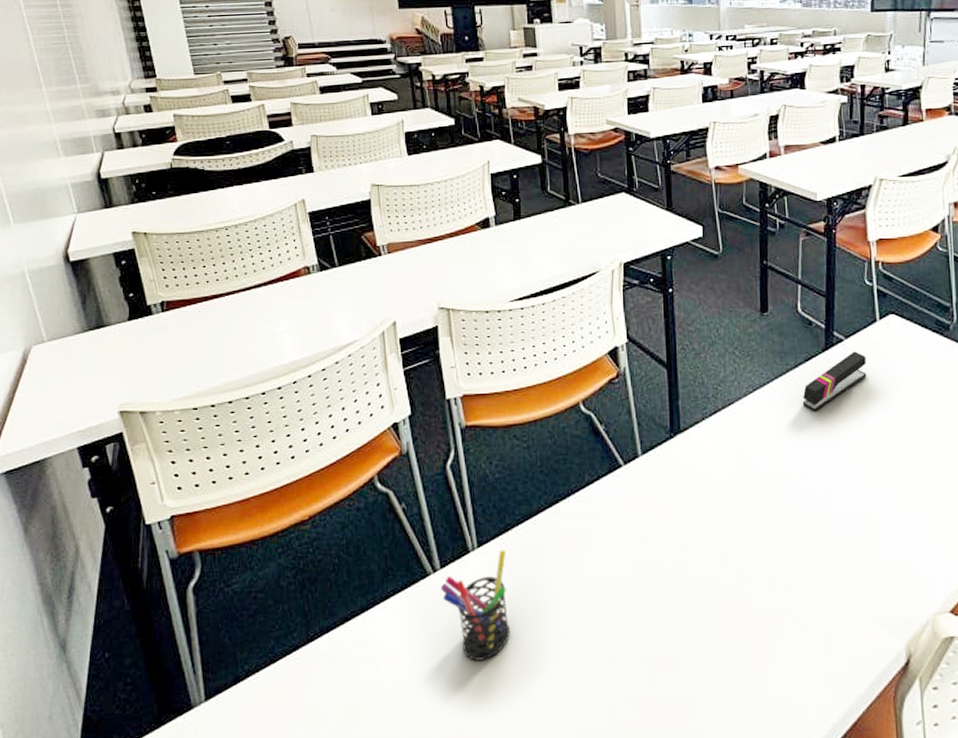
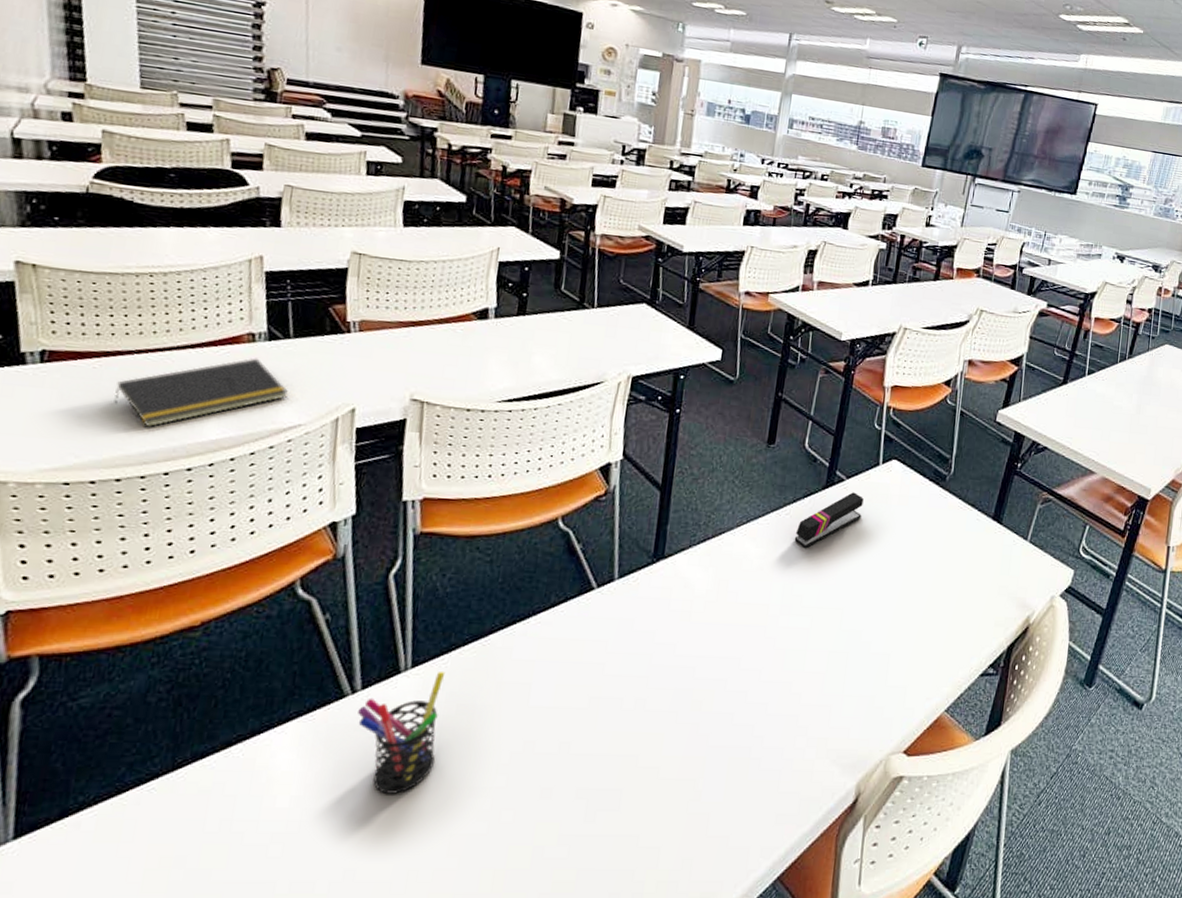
notepad: none [217,287,342,357] -> present [114,358,288,428]

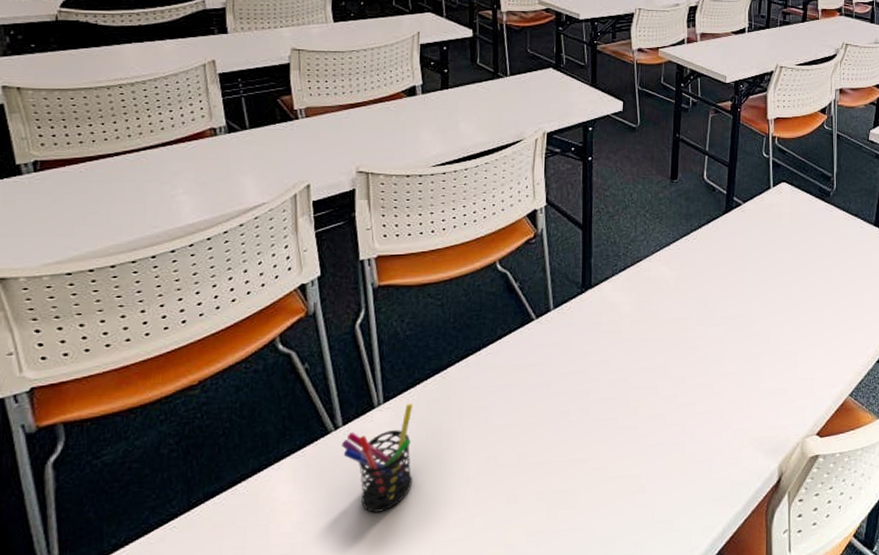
notepad: present [114,358,288,428] -> none [101,149,250,219]
stapler: present [794,492,864,549] -> none [703,214,760,267]

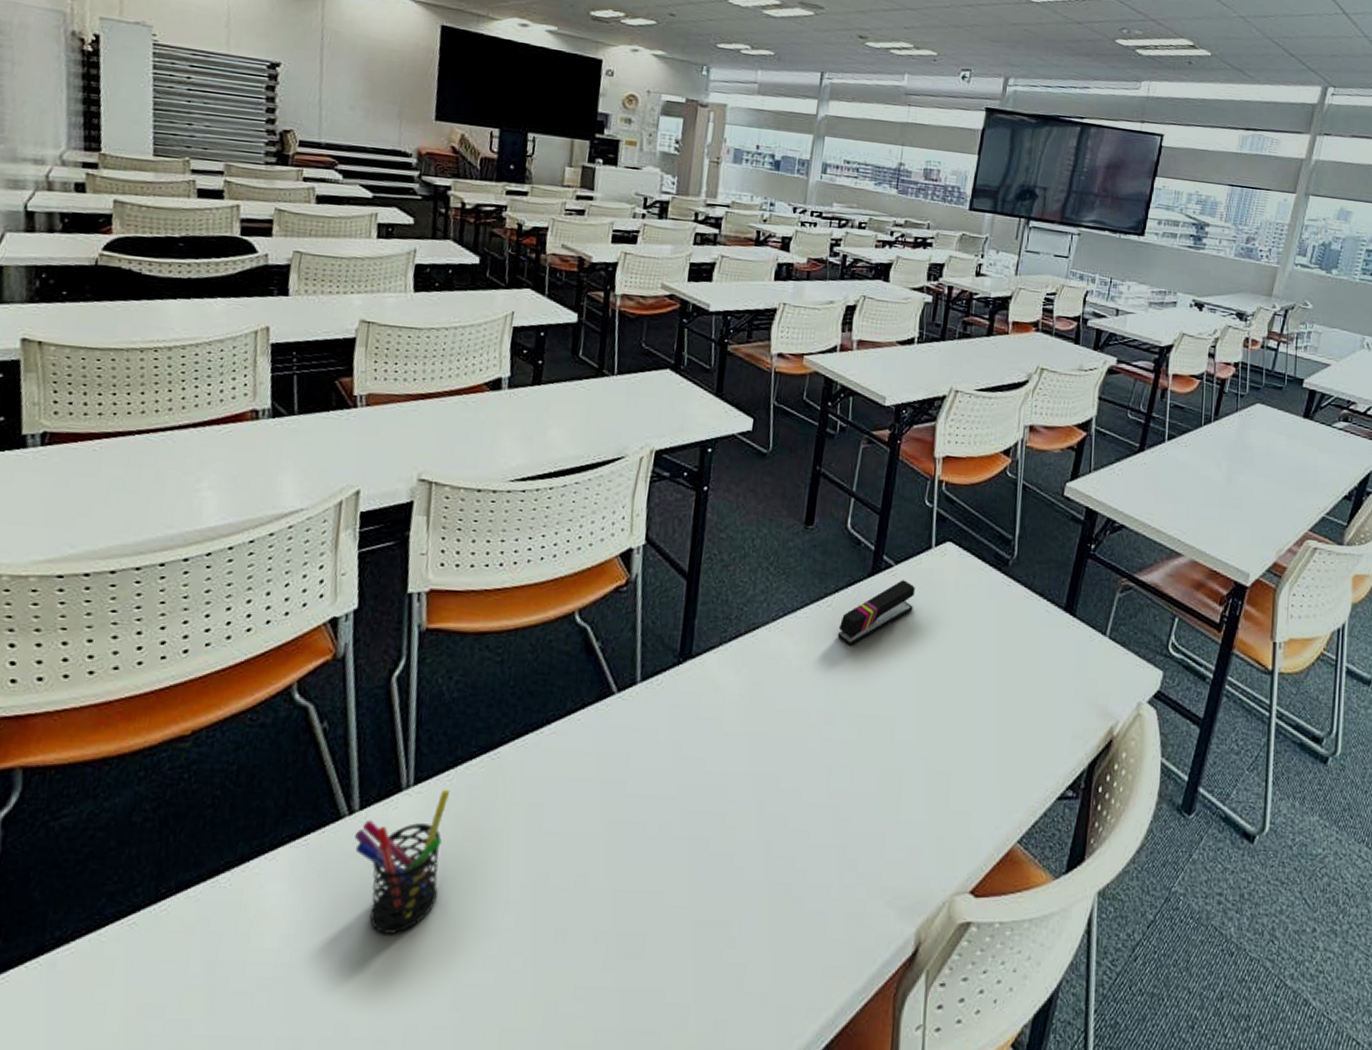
stapler: none [703,214,760,267] -> present [837,580,915,647]

